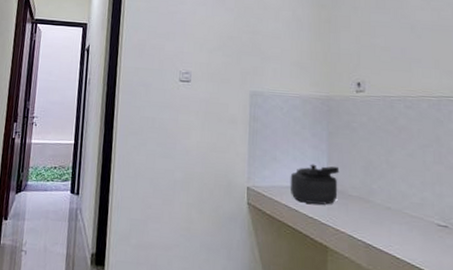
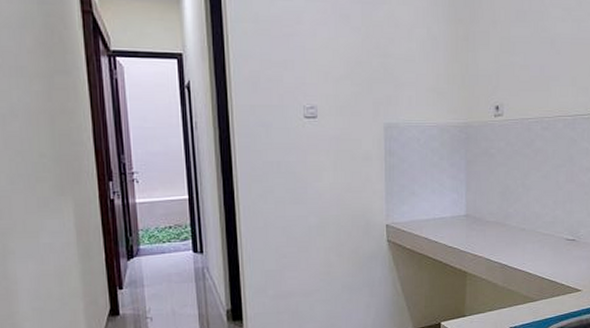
kettle: present [290,164,340,205] -> none [429,194,478,234]

